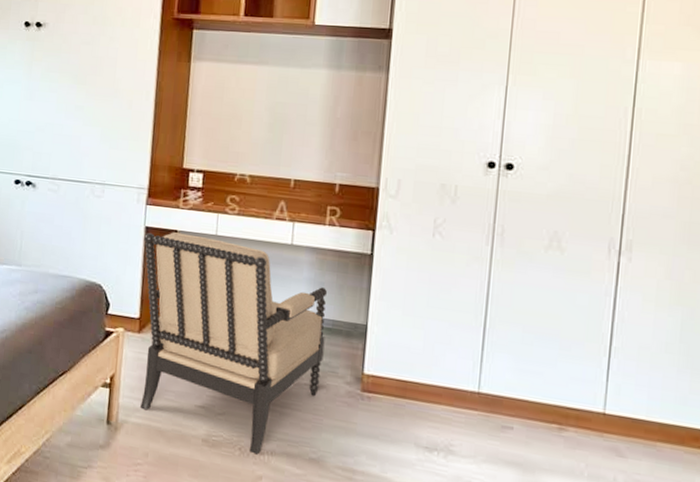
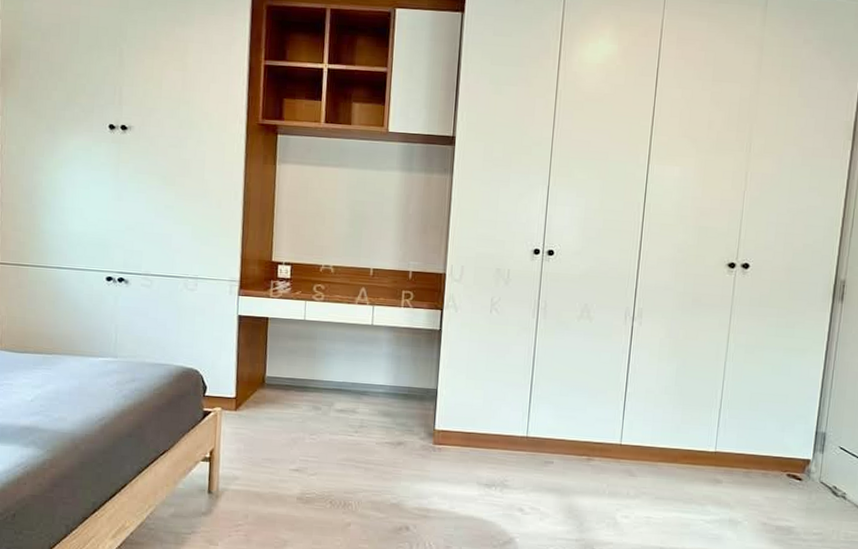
chair: present [140,232,328,455] -> none [237,319,404,505]

